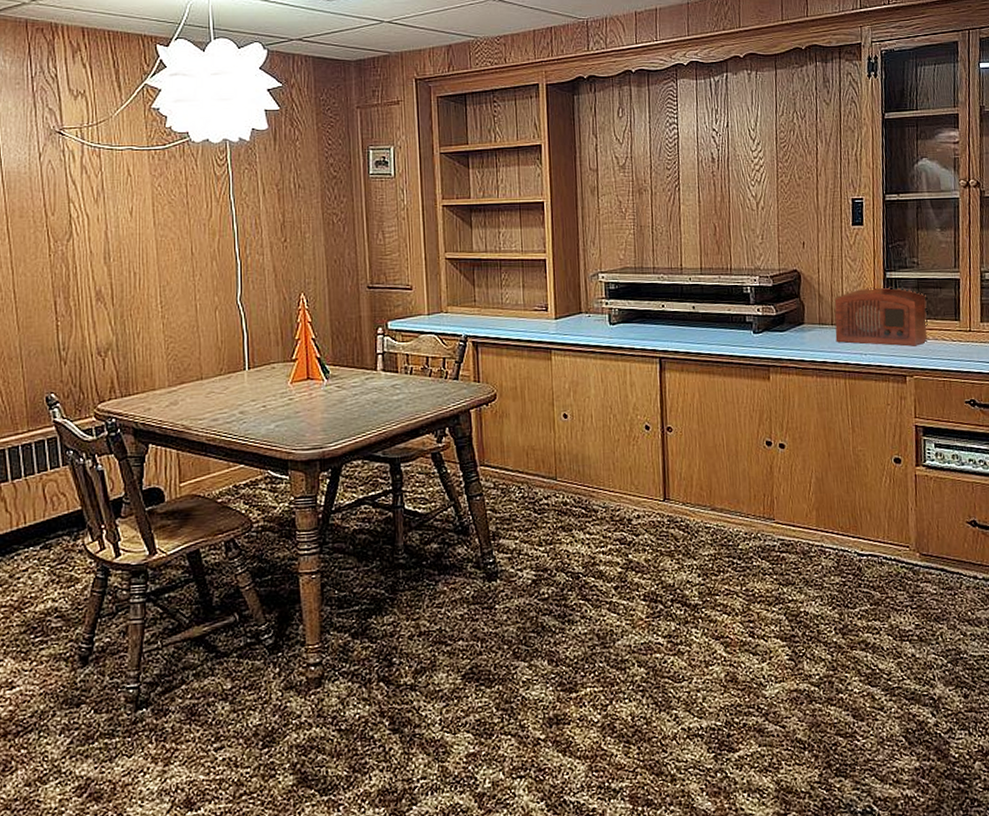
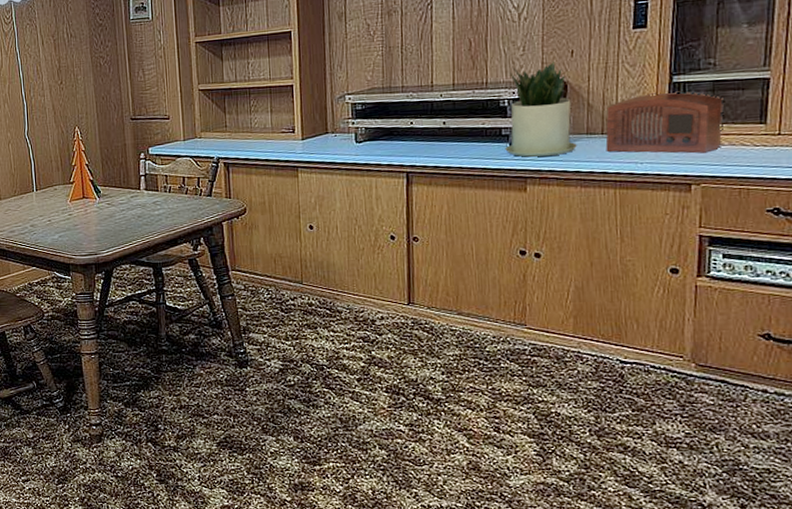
planter: none [749,251,811,346] -> present [505,61,577,157]

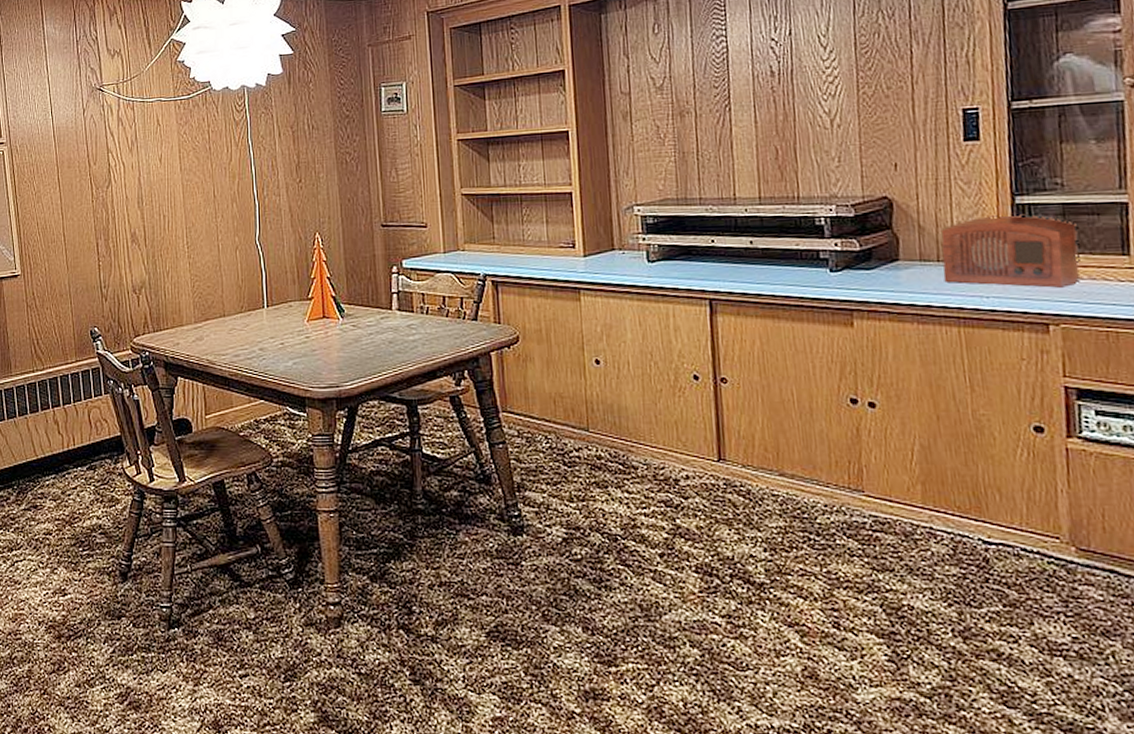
planter: present [505,61,577,157] -> none [824,174,909,287]

